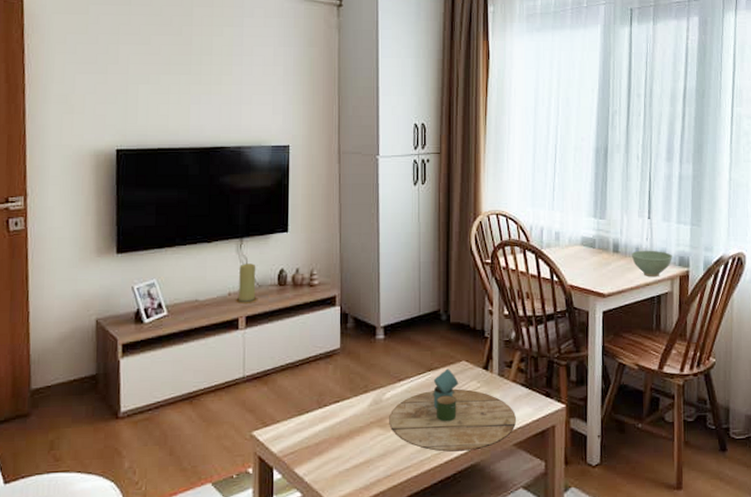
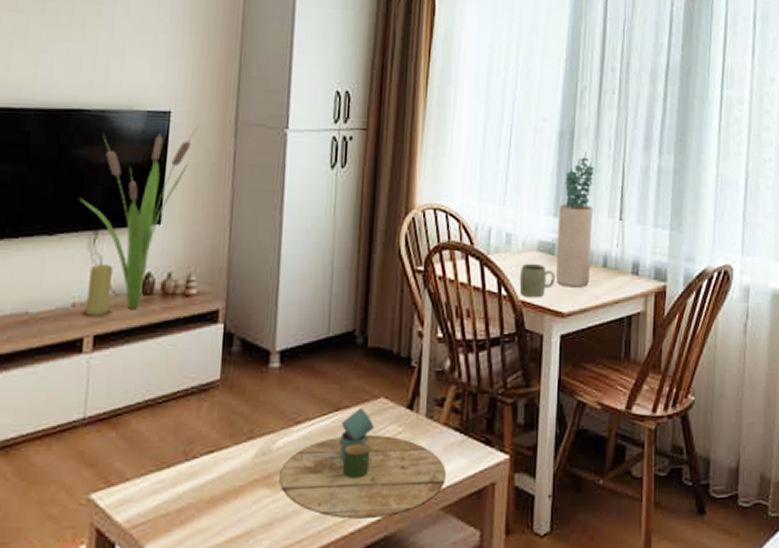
plant: none [228,158,311,298] -> present [80,128,198,311]
mug: none [567,255,597,283] -> present [519,263,555,298]
vase: none [597,164,626,274] -> present [555,152,594,287]
bowl: present [631,250,672,277] -> none [598,259,647,293]

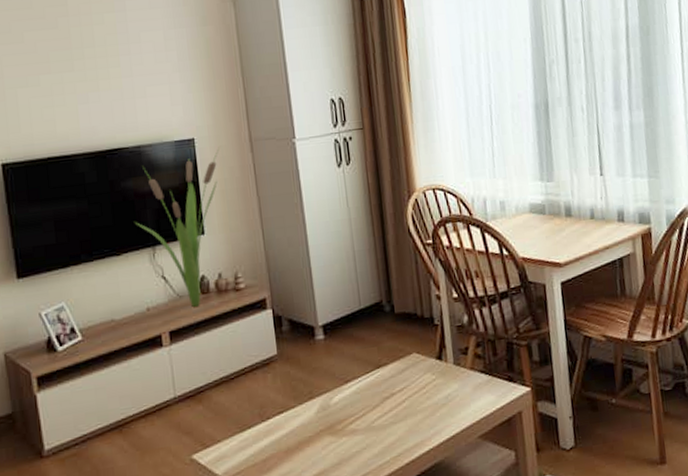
candle: present [80,264,114,318] -> none [155,273,181,319]
decorative tray: present [279,407,446,519] -> none [339,363,479,453]
mug: present [519,263,555,298] -> none [517,223,550,254]
vase: present [555,152,594,287] -> none [544,119,581,241]

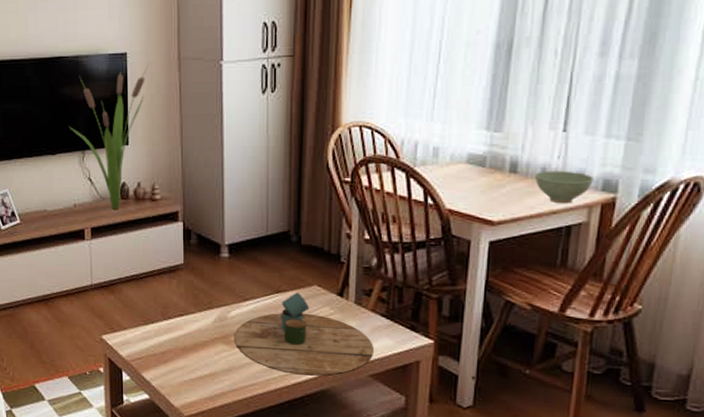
decorative tray: none [339,363,479,453] -> present [234,292,373,376]
bowl: none [585,209,631,240] -> present [534,170,594,204]

